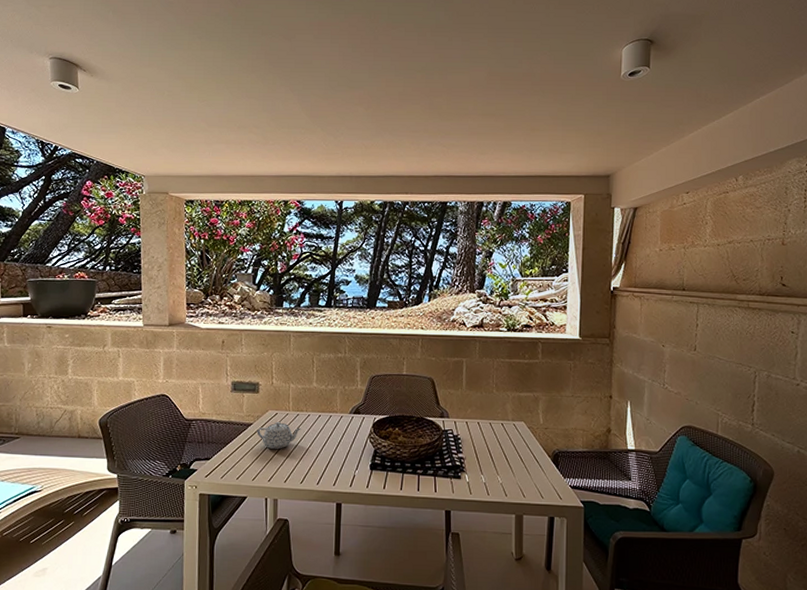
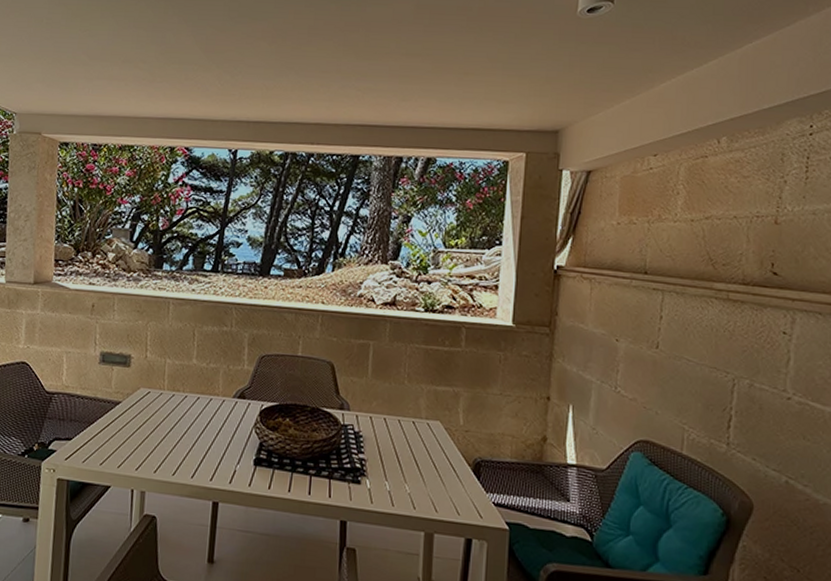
teapot: present [256,421,302,449] -> none [125,401,177,434]

